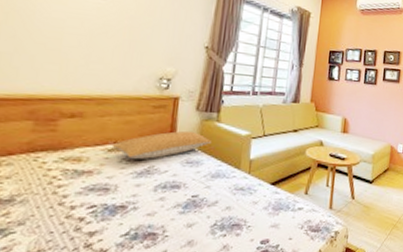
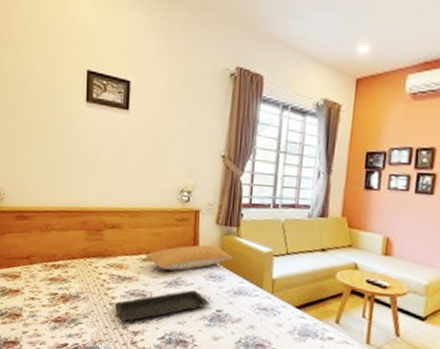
serving tray: none [65,177,185,222] -> present [114,289,209,322]

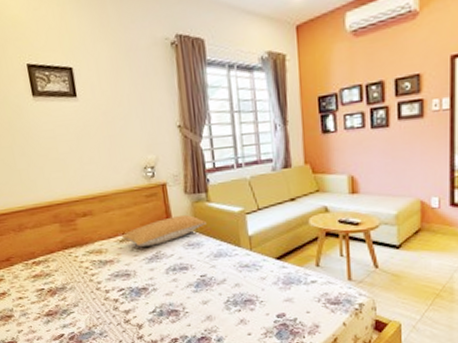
serving tray: present [114,289,209,322] -> none [101,260,192,303]

